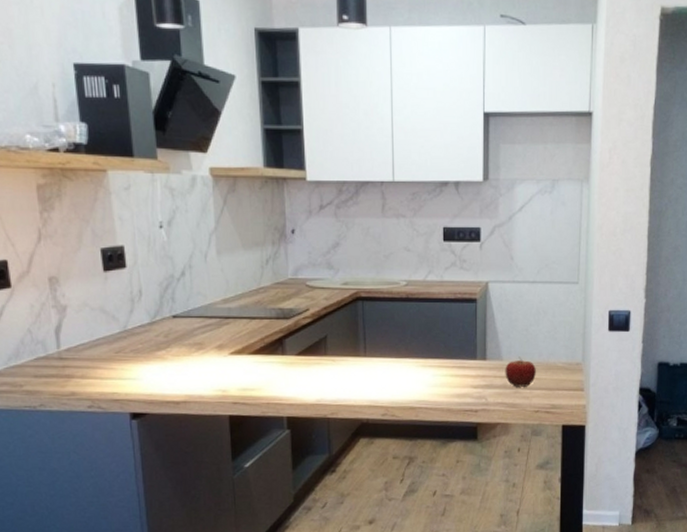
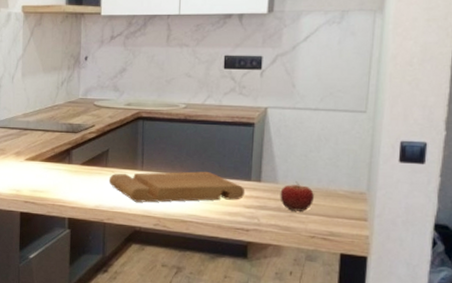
cutting board: none [329,352,472,392] -> present [108,171,246,203]

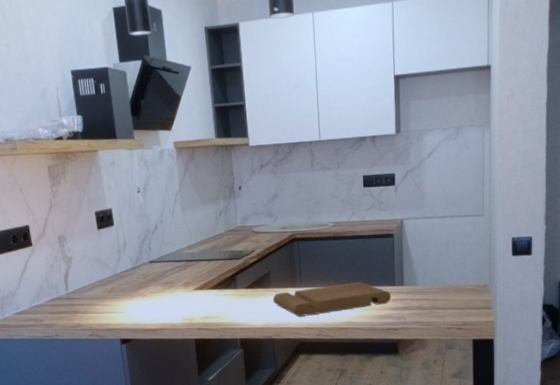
fruit: present [280,181,314,212] -> none [420,282,448,308]

